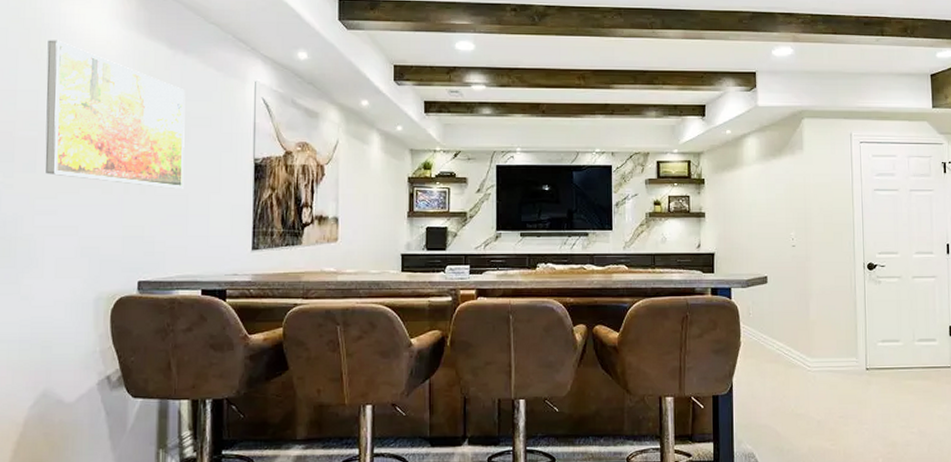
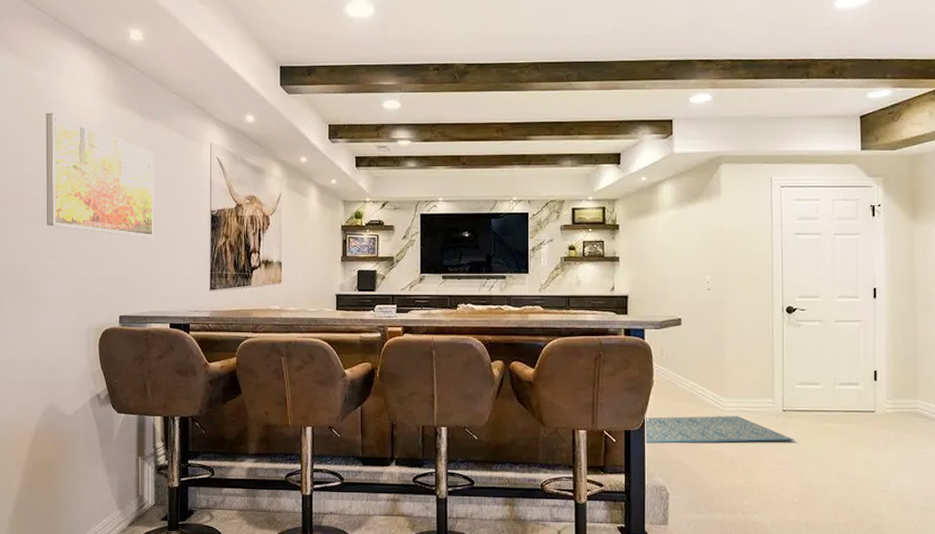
rug: none [731,376,877,408] -> present [644,416,794,444]

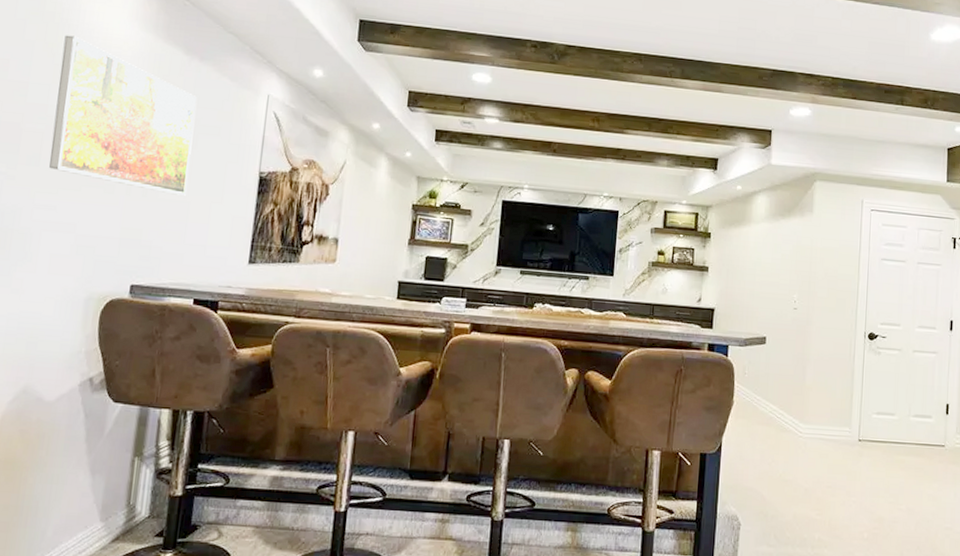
rug: present [644,416,794,444] -> none [721,440,867,473]

